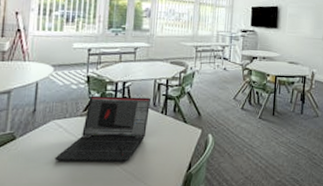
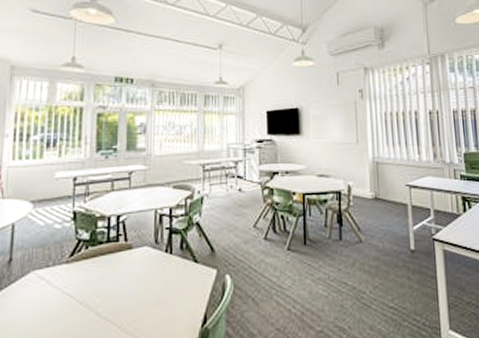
laptop: present [54,95,150,162] -> none [36,233,151,324]

